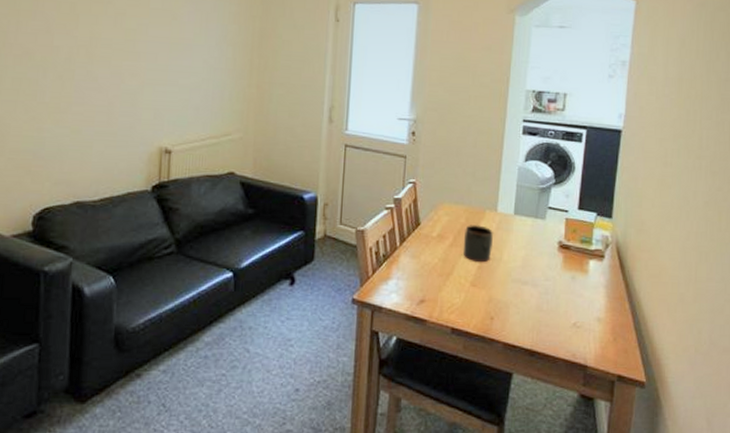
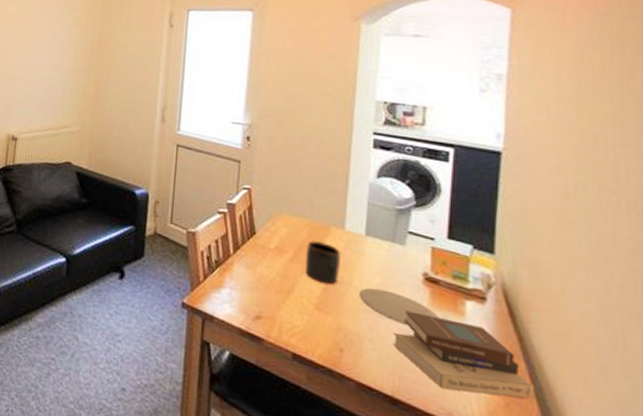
plate: none [507,260,569,289] -> present [358,287,439,326]
books: none [533,275,634,336] -> present [393,310,535,399]

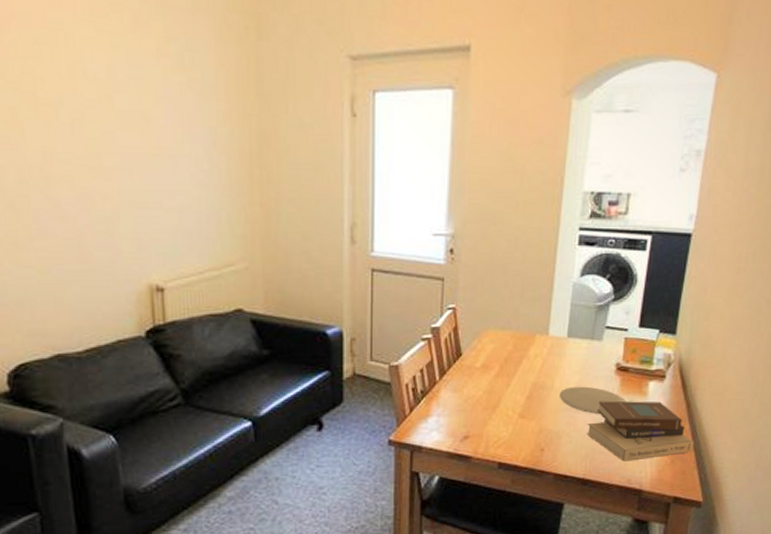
mug: present [305,241,340,284] -> none [510,351,544,391]

